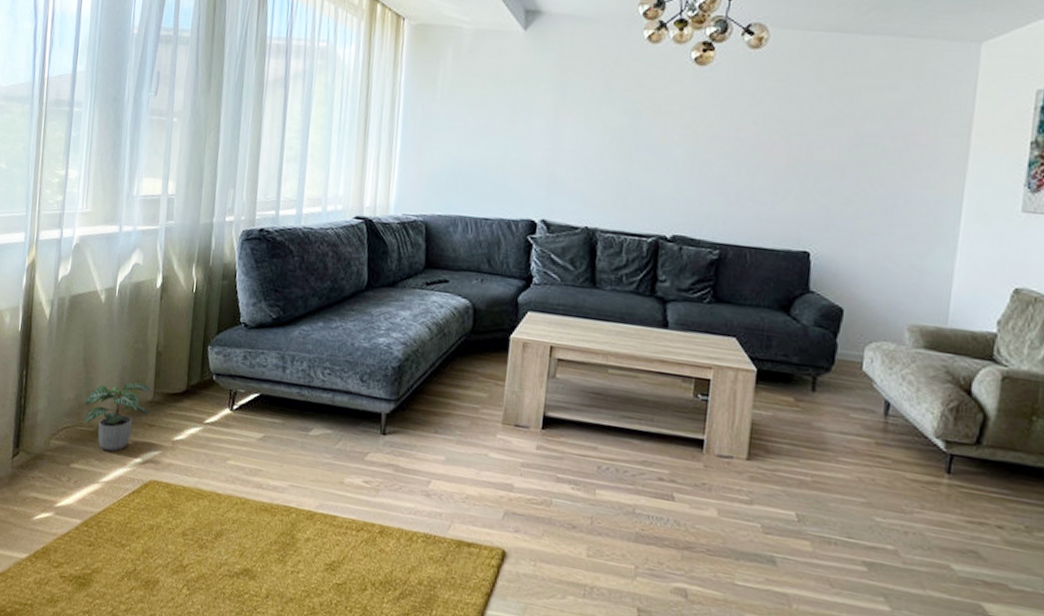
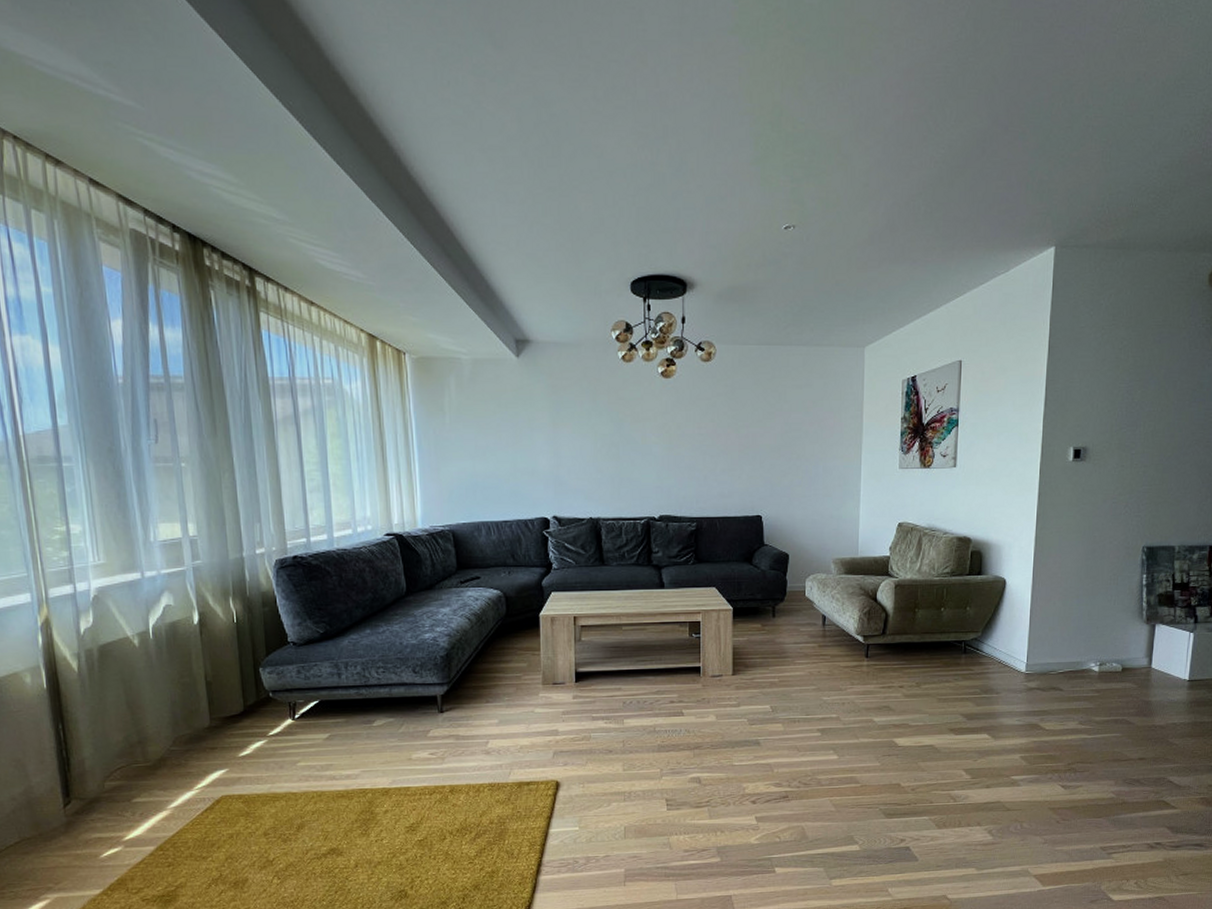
potted plant: present [84,382,152,452] -> none [136,713,208,781]

